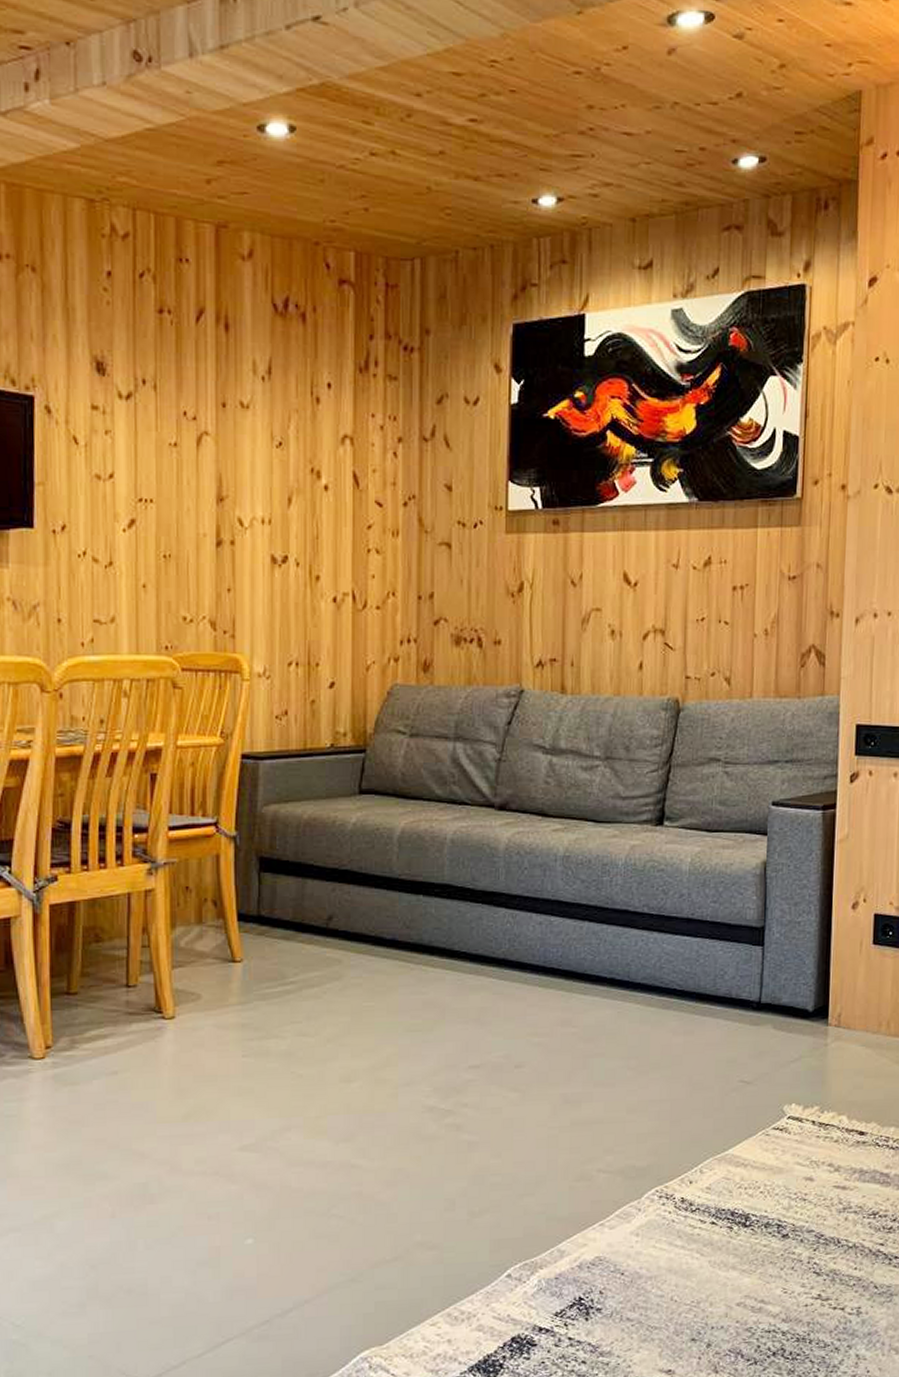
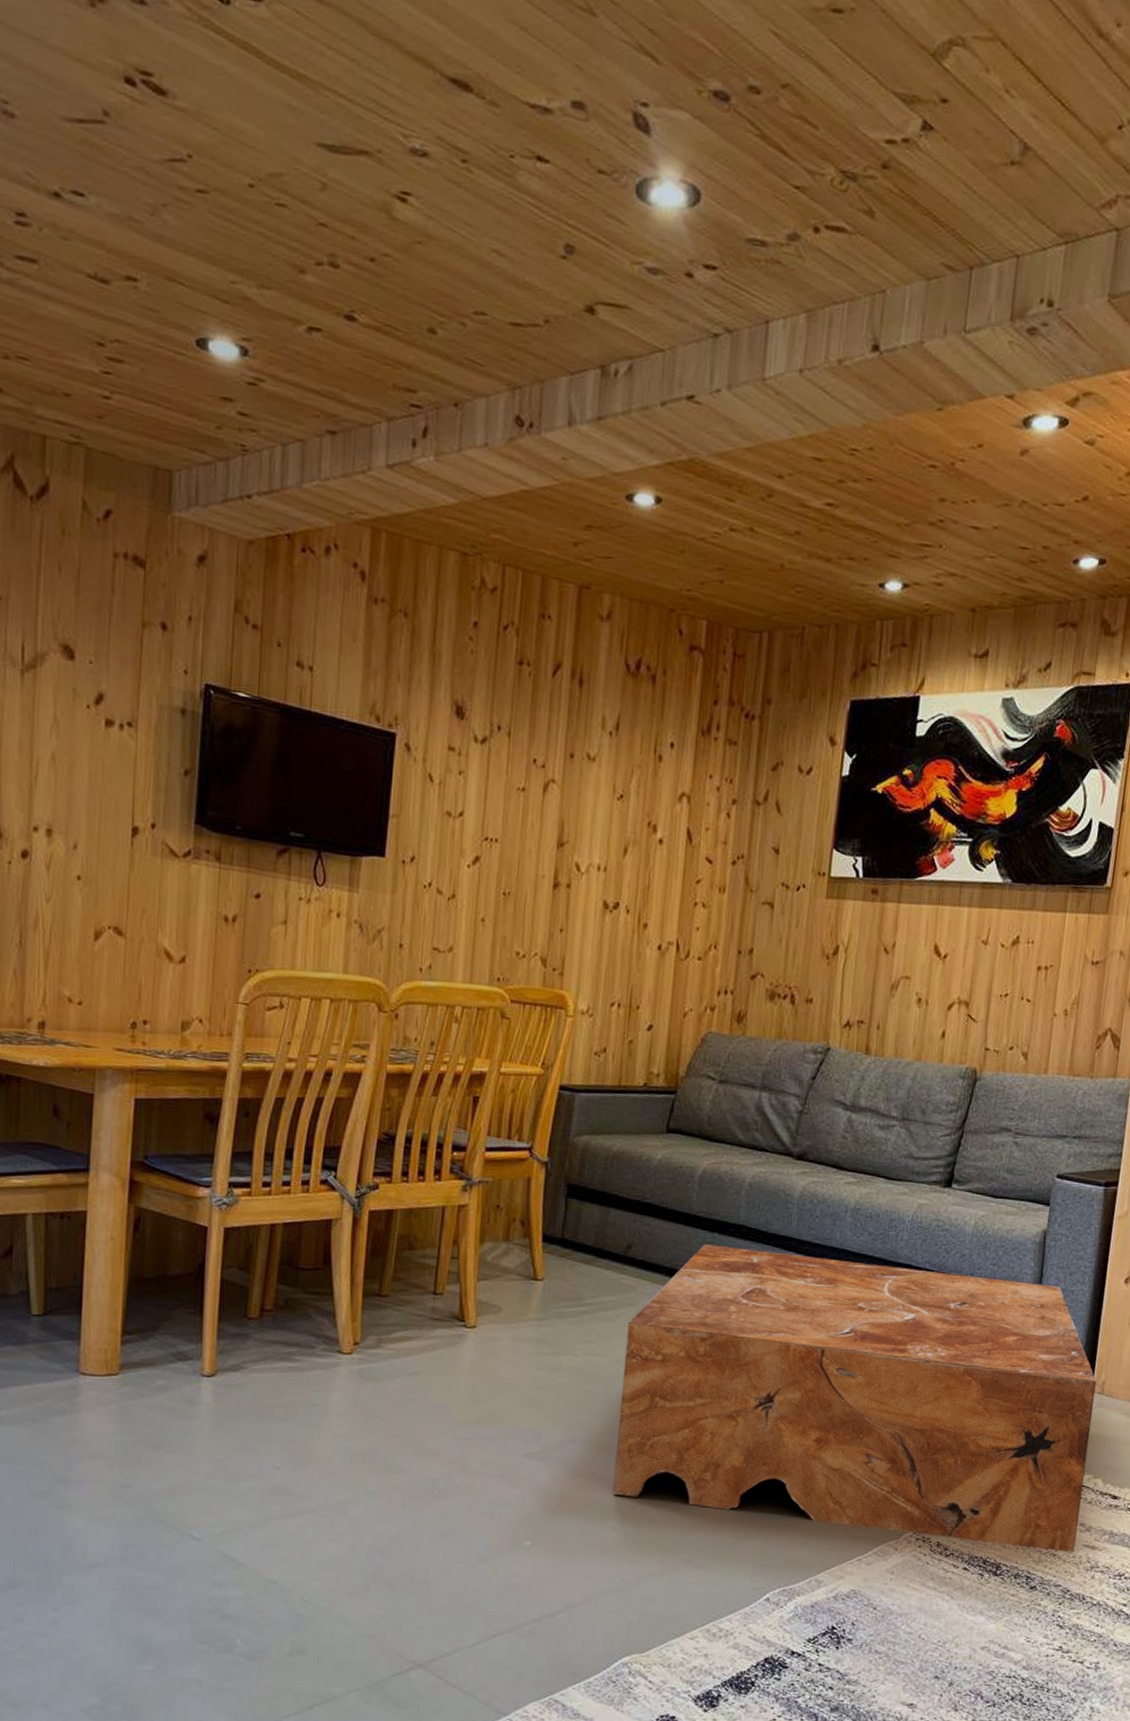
coffee table: none [336,908,833,1196] -> present [613,1244,1097,1553]

